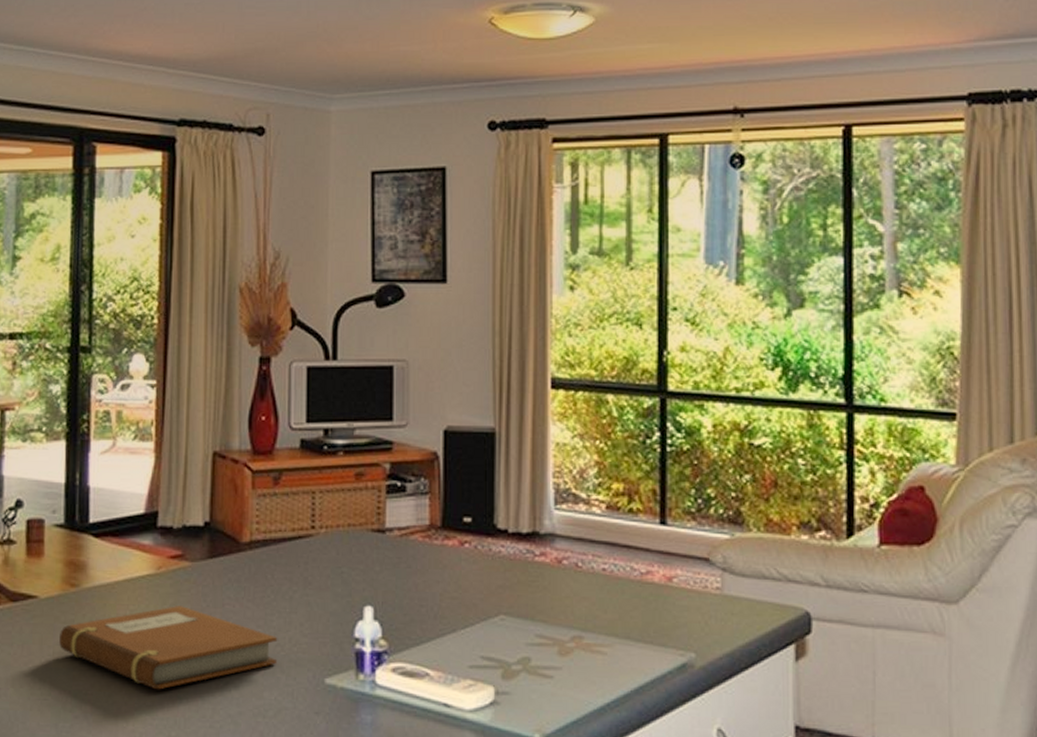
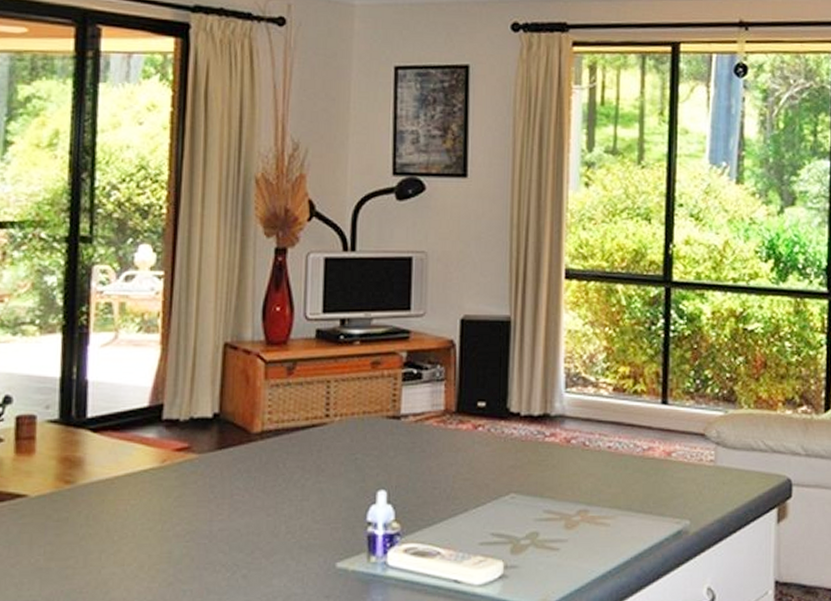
notebook: present [59,606,278,690] -> none [51,498,289,584]

